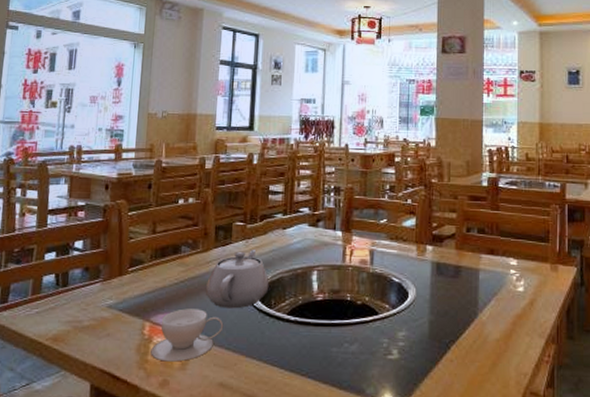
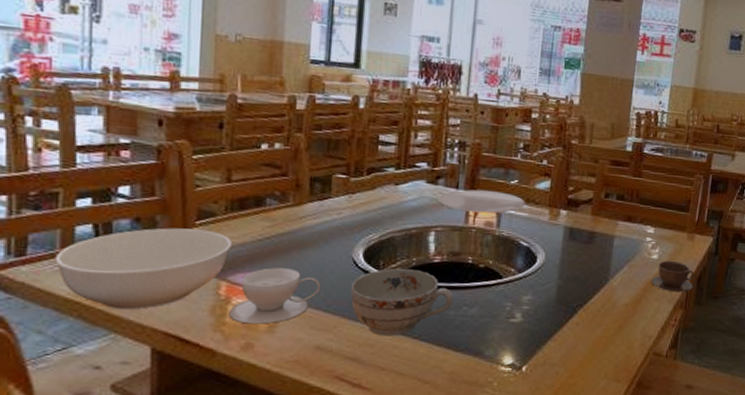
bowl: none [27,275,156,349] -> present [54,227,233,310]
teapot: present [205,249,270,309] -> none [297,205,378,269]
teacup: none [247,306,335,374] -> present [350,268,453,336]
plate: none [318,230,395,252] -> present [437,189,526,214]
teacup: none [519,292,562,327] -> present [651,260,695,293]

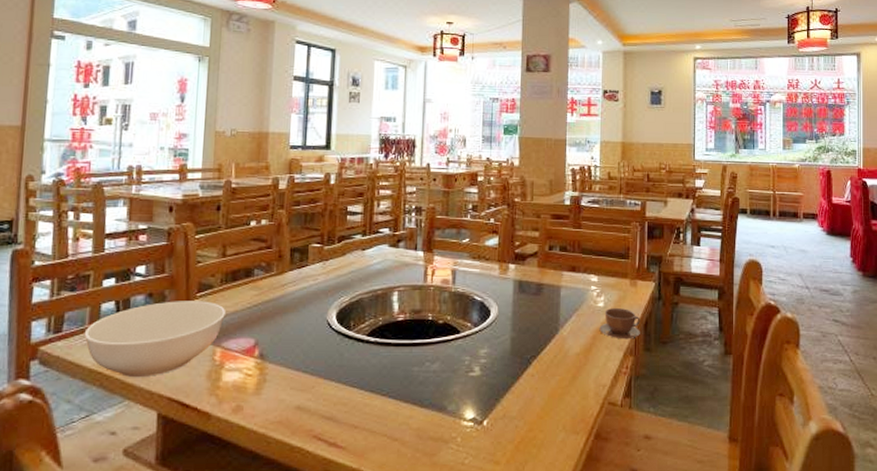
teacup: present [229,267,321,325] -> none [222,333,301,387]
teacup: present [350,268,453,336] -> none [325,327,416,394]
plate: present [437,189,526,214] -> none [399,250,477,272]

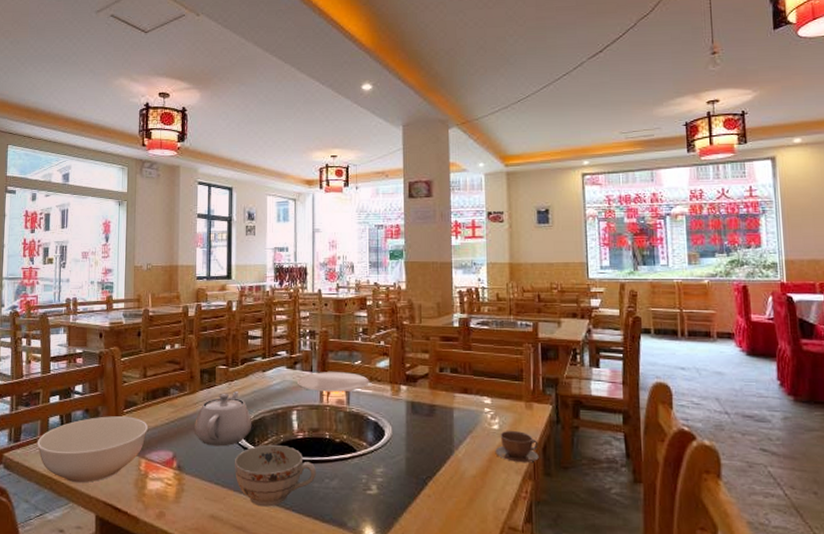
teapot: none [280,270,348,332] -> present [193,390,252,447]
teacup: none [325,327,416,394] -> present [234,444,316,507]
plate: none [399,250,477,272] -> present [296,372,369,392]

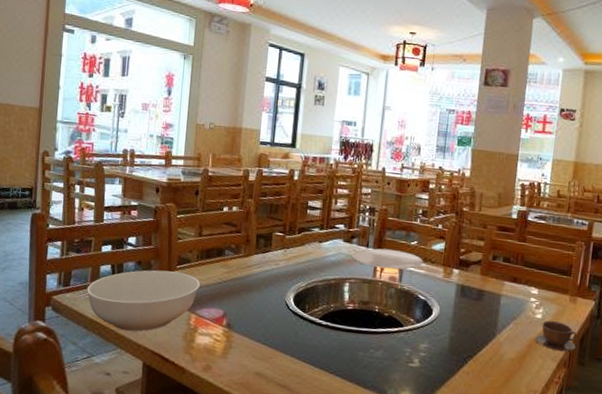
teapot: present [193,390,252,447] -> none [245,258,305,310]
teacup: present [234,444,316,507] -> none [283,312,363,370]

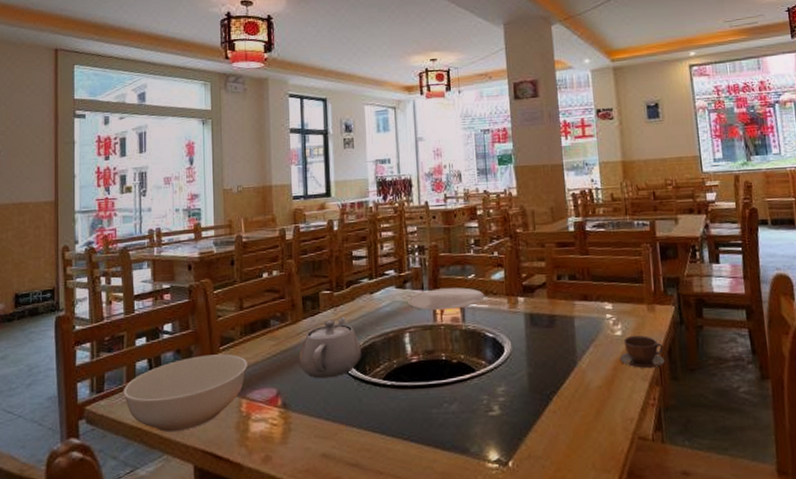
teapot: none [245,258,305,310] -> present [298,316,362,379]

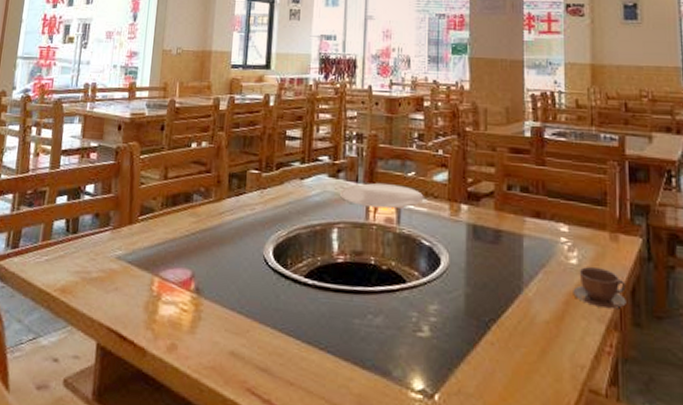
bowl: present [123,354,248,433] -> none [37,223,166,303]
teapot: present [298,316,362,379] -> none [217,200,286,268]

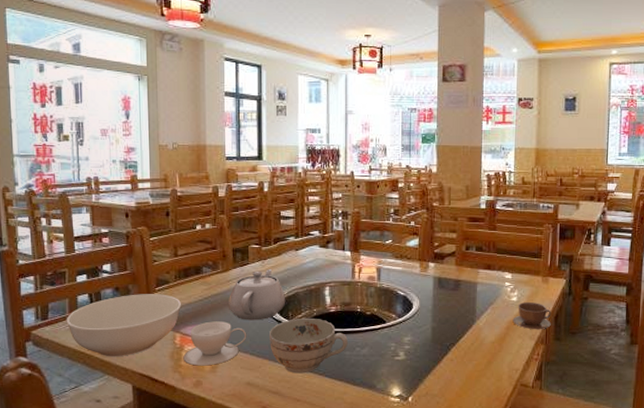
bowl: none [37,223,166,303] -> present [66,294,182,357]
teacup: none [159,264,236,324] -> present [183,321,247,366]
teapot: none [217,200,286,268] -> present [228,268,286,321]
teacup: none [261,267,358,346] -> present [268,318,348,374]
plate: present [339,183,424,209] -> none [329,250,399,269]

